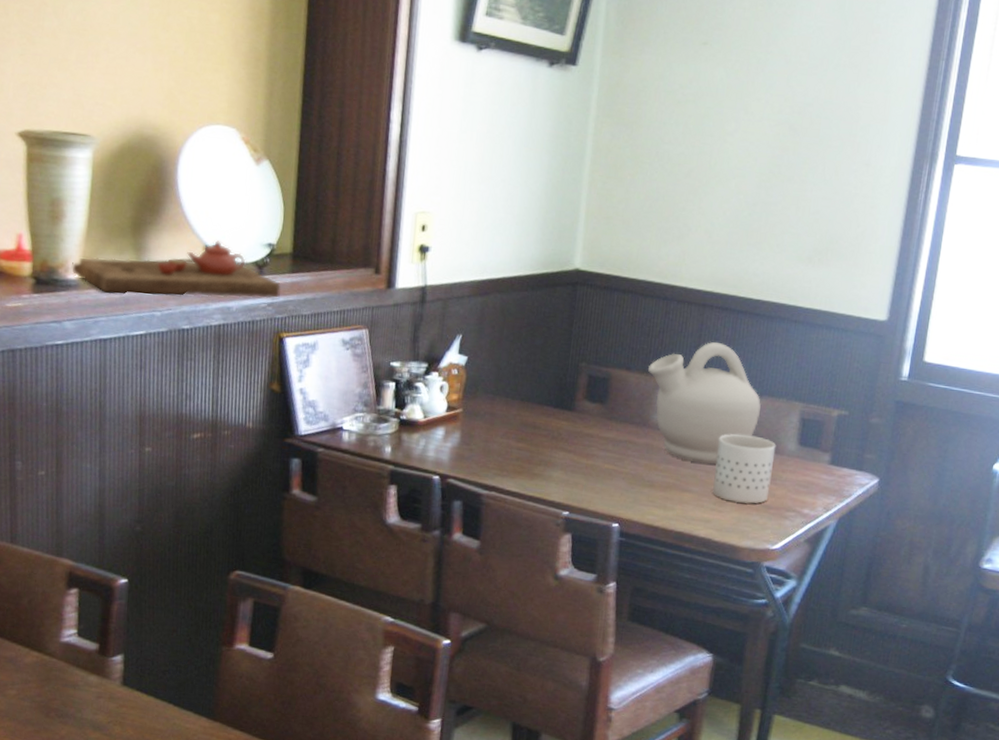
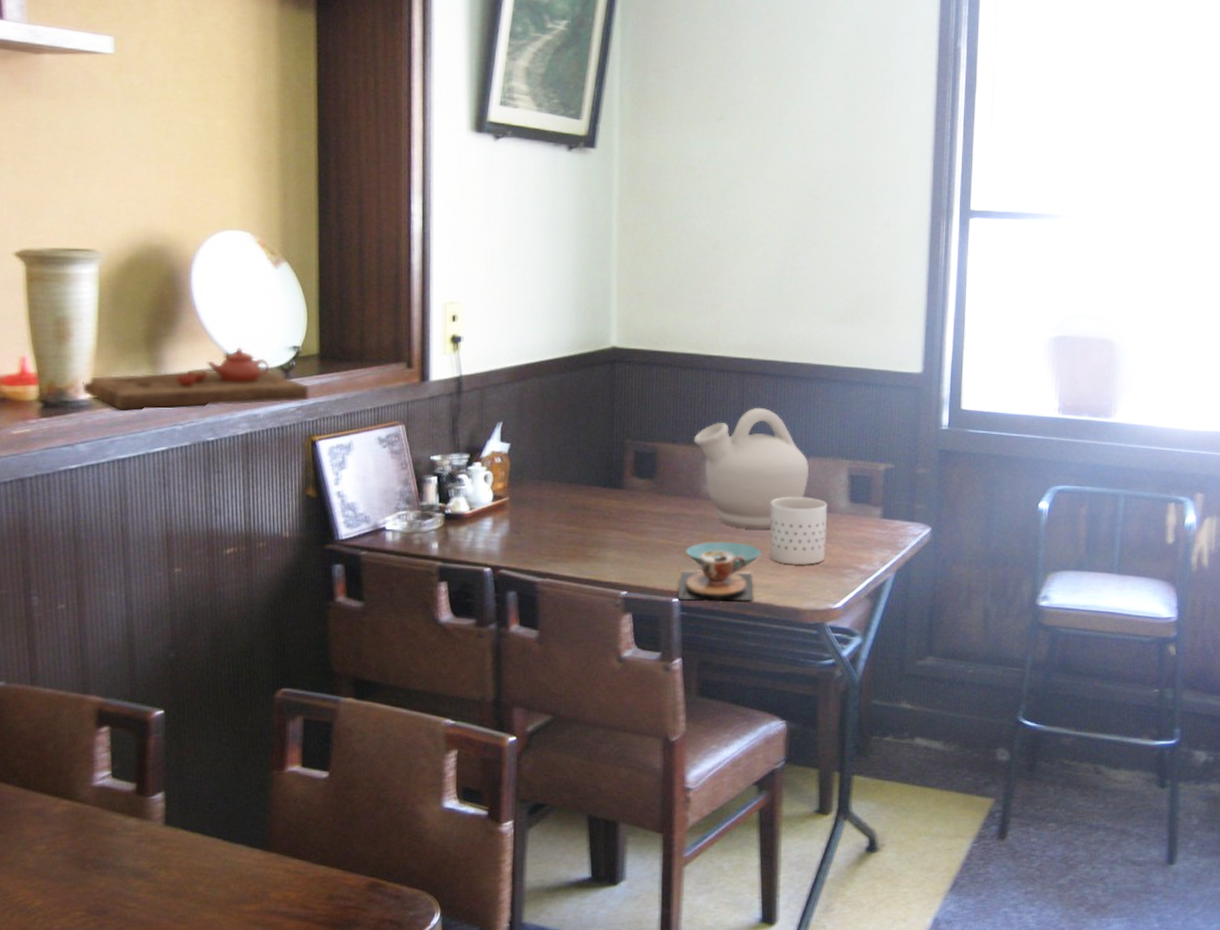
teacup: none [617,480,694,534] -> present [677,550,753,601]
saucer: none [630,471,705,501] -> present [686,542,761,570]

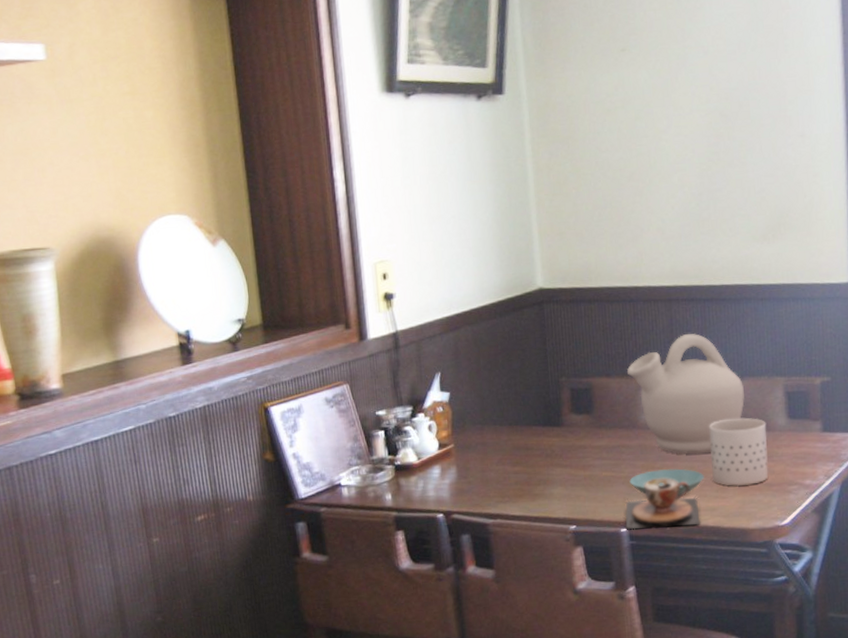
tea set: present [82,347,310,412] -> none [52,325,258,397]

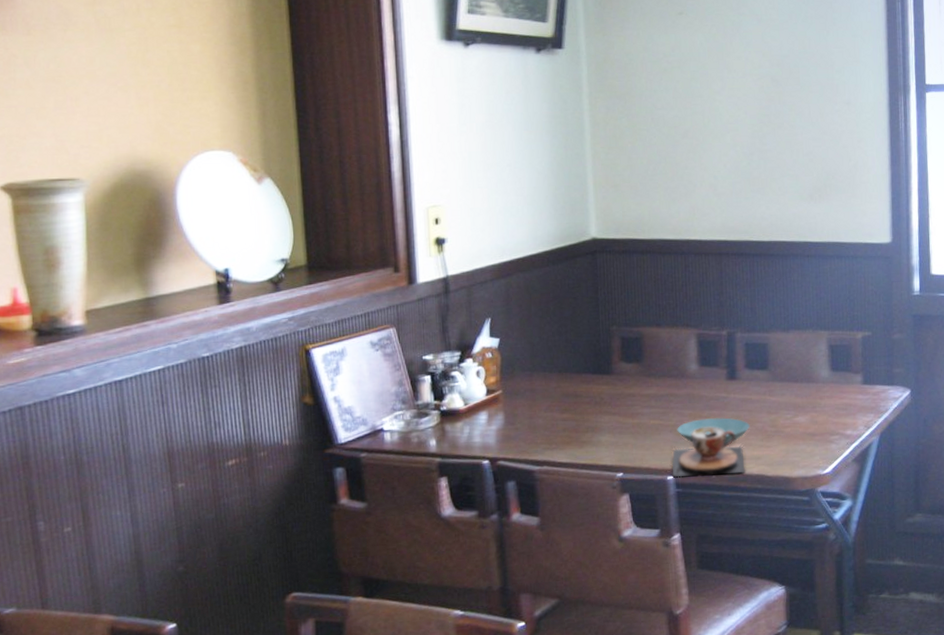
teapot: present [626,333,745,454] -> none [676,286,790,404]
mug: present [709,417,769,486] -> none [755,369,812,435]

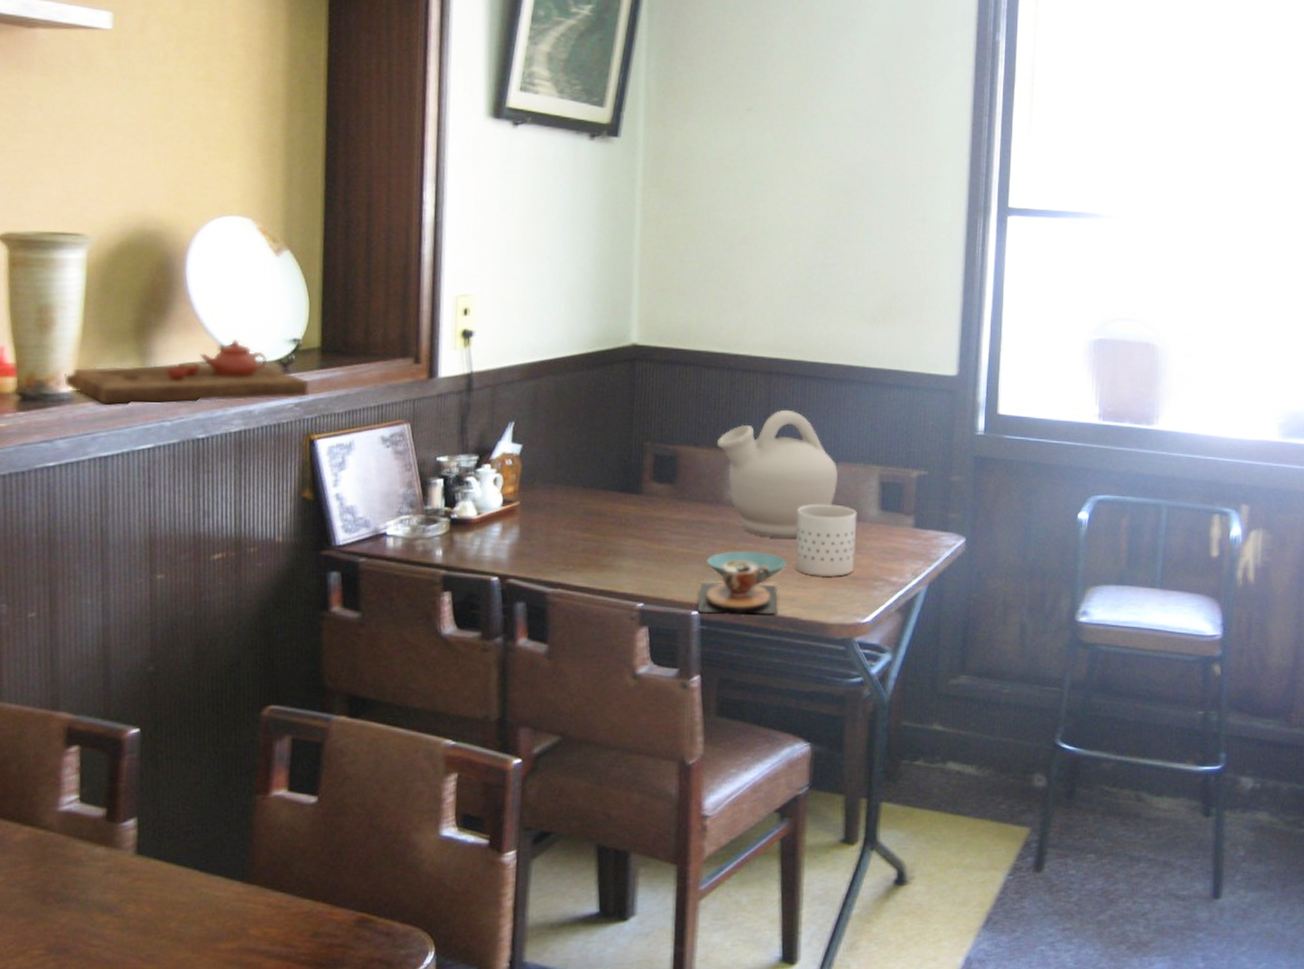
tea set: none [75,264,301,335] -> present [64,339,310,406]
teapot: none [676,286,790,404] -> present [716,409,838,538]
mug: none [755,369,812,435] -> present [795,504,857,577]

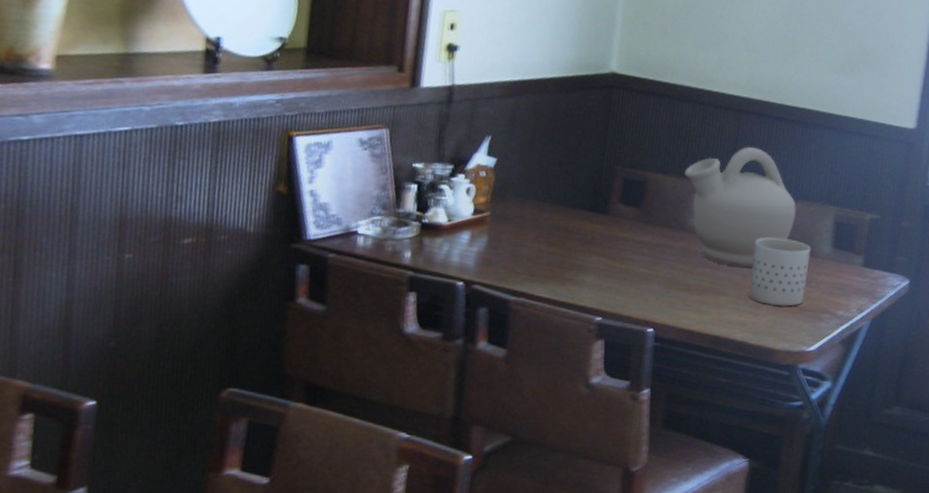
tea set: present [64,339,310,406] -> none [44,32,293,95]
teacup: present [697,560,778,615] -> none [652,283,730,338]
saucer: present [707,551,787,581] -> none [665,275,741,305]

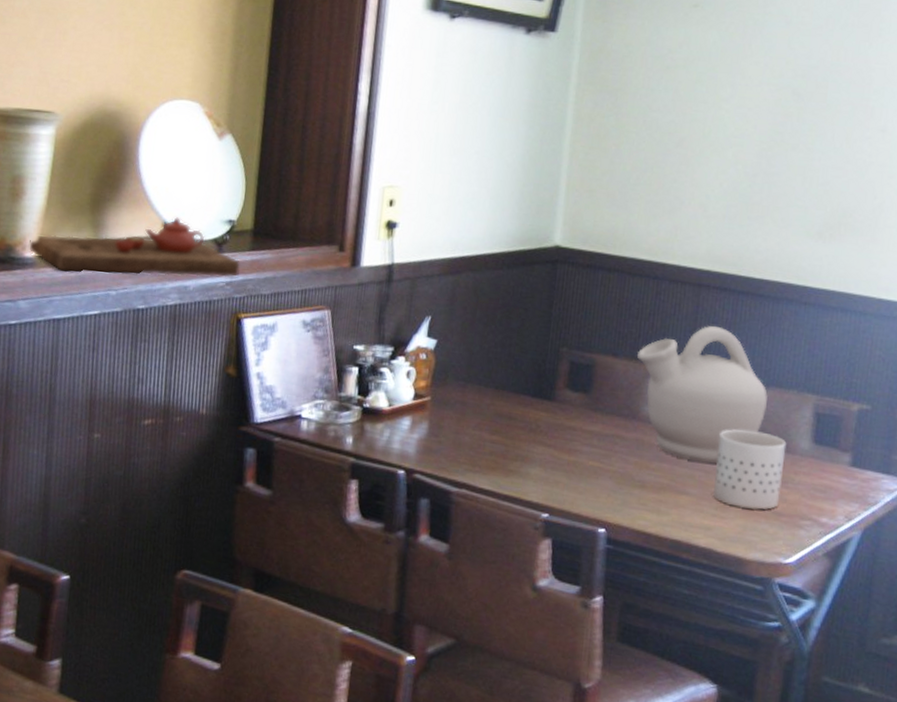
tea set: none [44,32,293,95] -> present [29,217,241,277]

